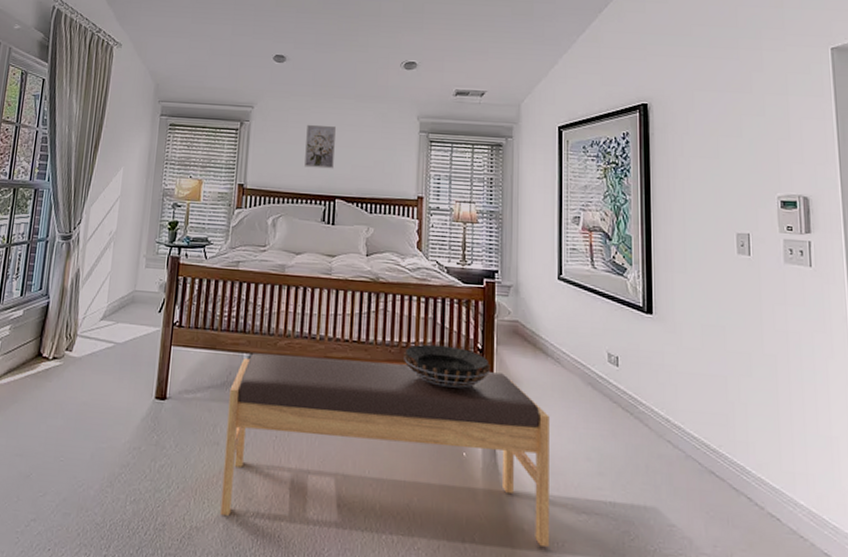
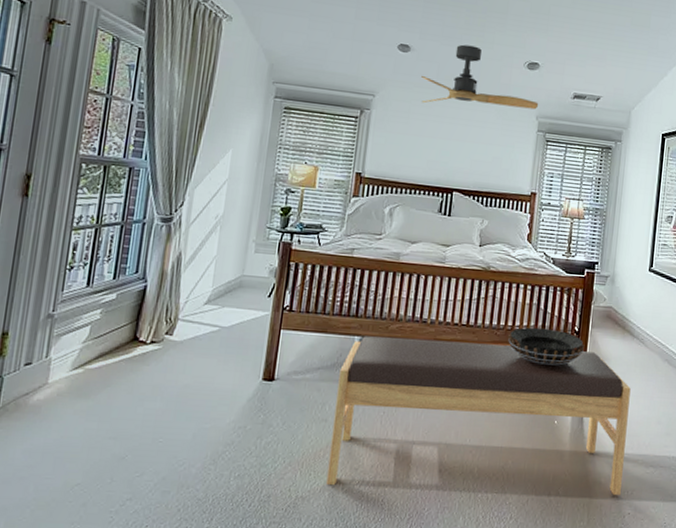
ceiling fan: none [298,50,419,111] -> present [421,44,539,110]
wall art: present [304,124,336,169] -> none [424,116,457,162]

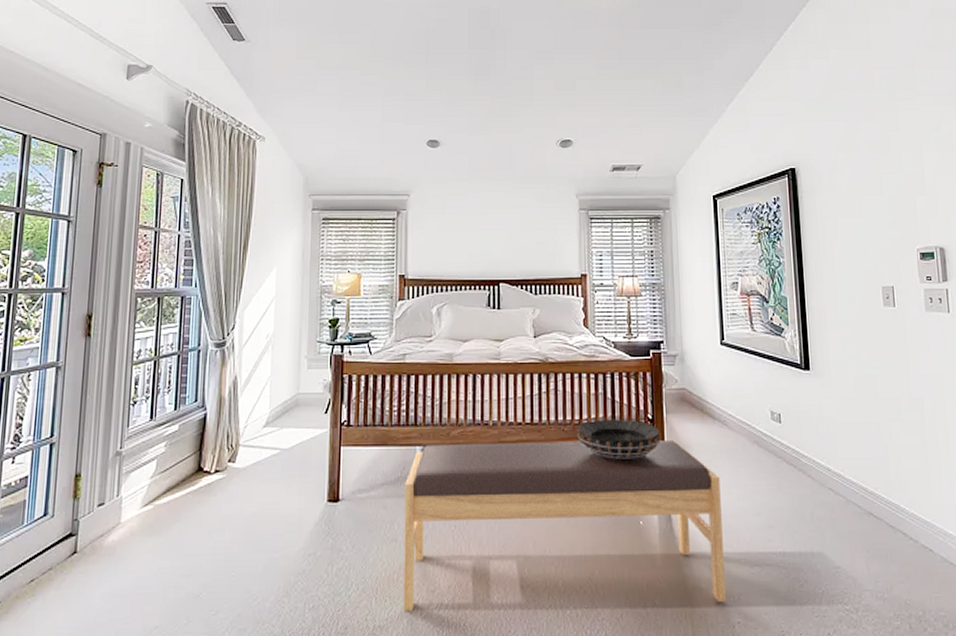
ceiling fan: present [421,44,539,110] -> none [454,132,577,197]

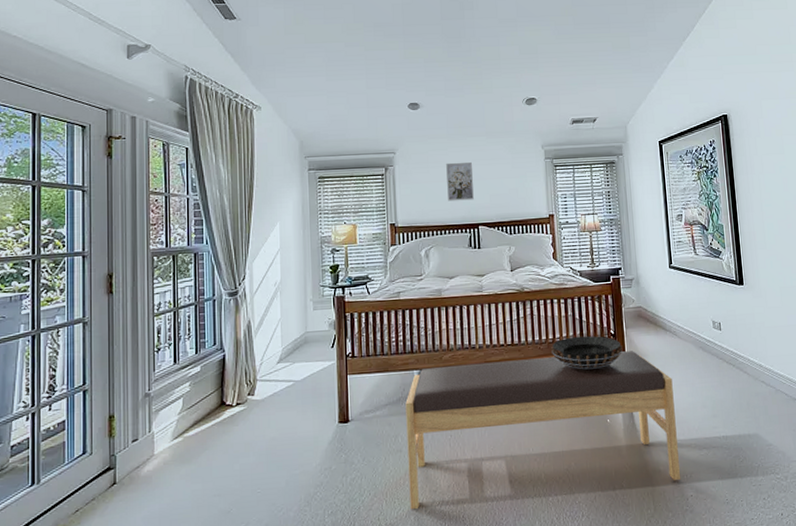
wall art: none [466,209,495,253] -> present [446,161,474,202]

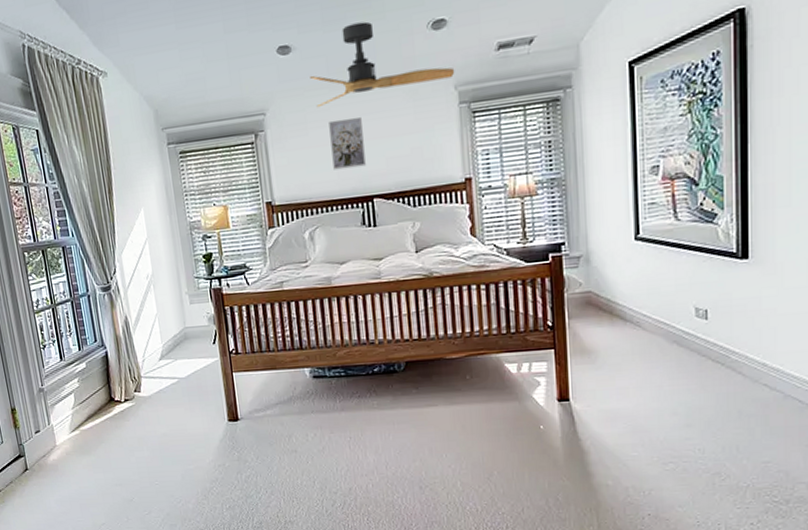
bench: present [405,351,680,510] -> none [297,346,635,510]
ceiling fan: none [433,93,542,152] -> present [310,21,455,108]
decorative bowl: present [550,335,623,370] -> none [467,328,564,368]

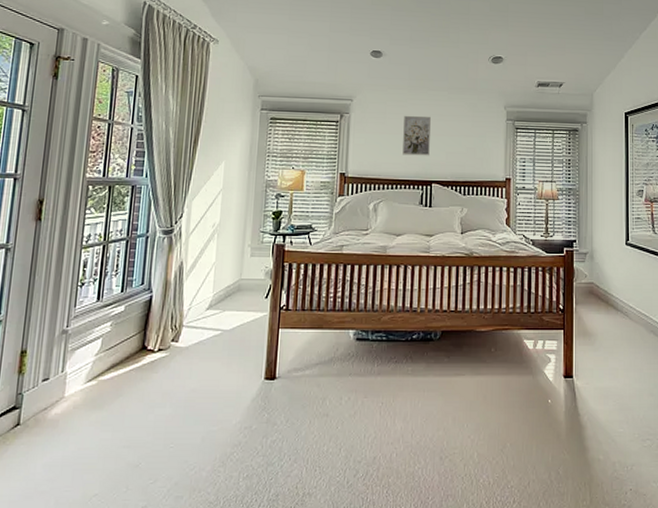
ceiling fan: present [310,21,455,108] -> none [394,46,506,103]

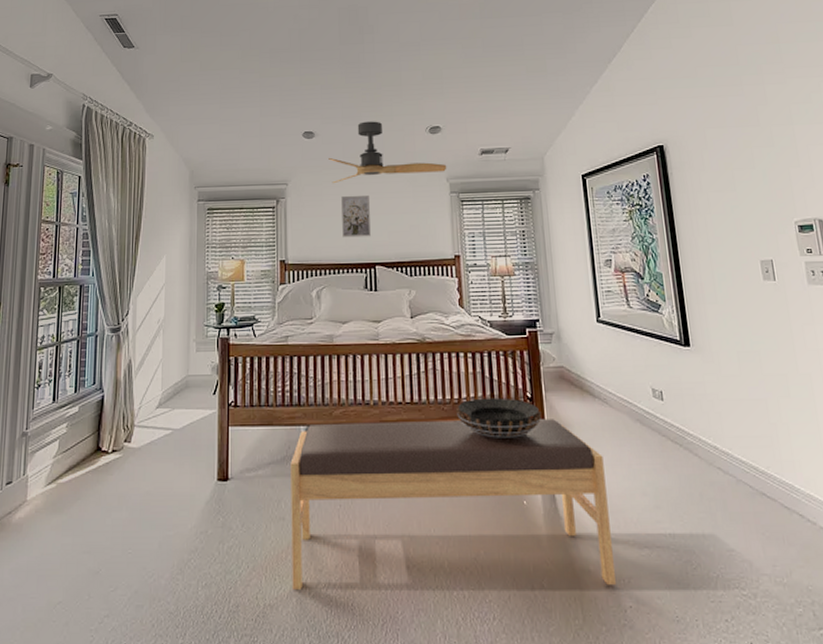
bench: none [331,328,620,481] -> present [290,419,616,591]
ceiling fan: none [394,46,506,103] -> present [328,121,447,184]
decorative bowl: none [495,308,571,345] -> present [455,397,542,438]

